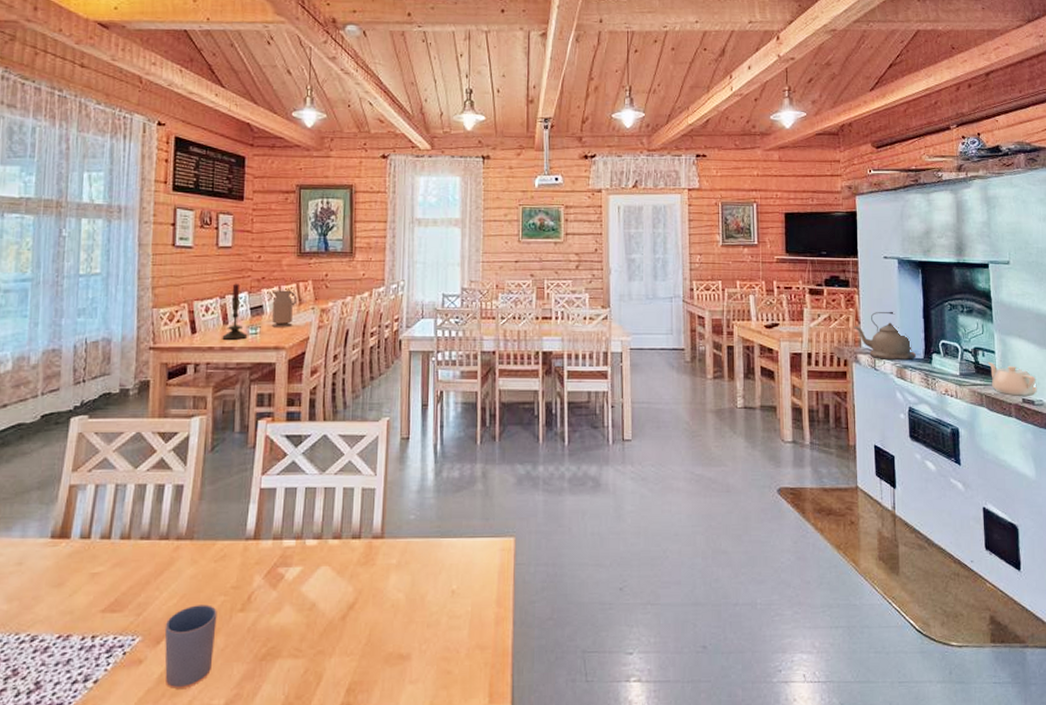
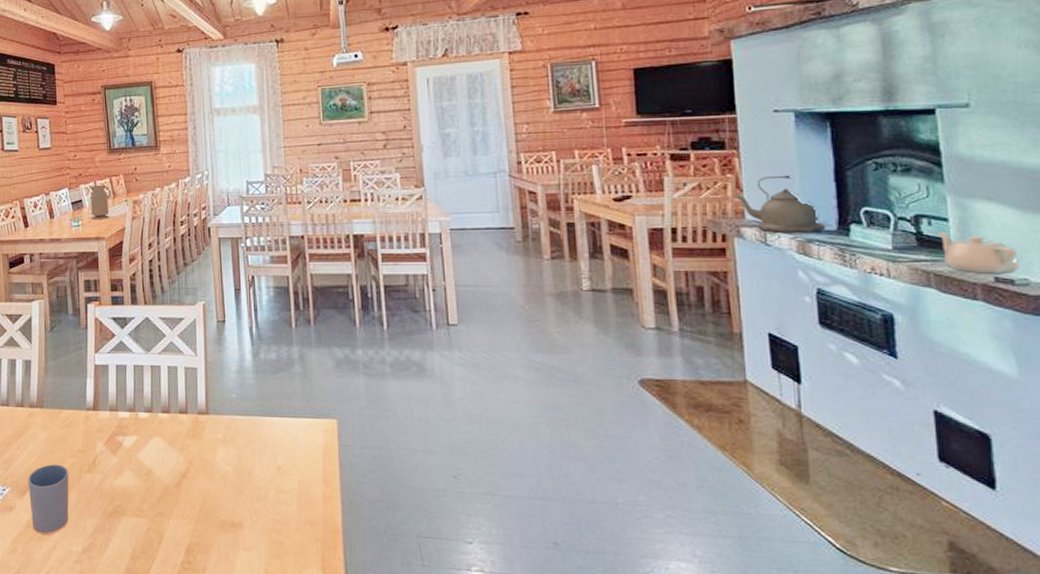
candle: present [222,282,248,340] -> none [50,180,72,232]

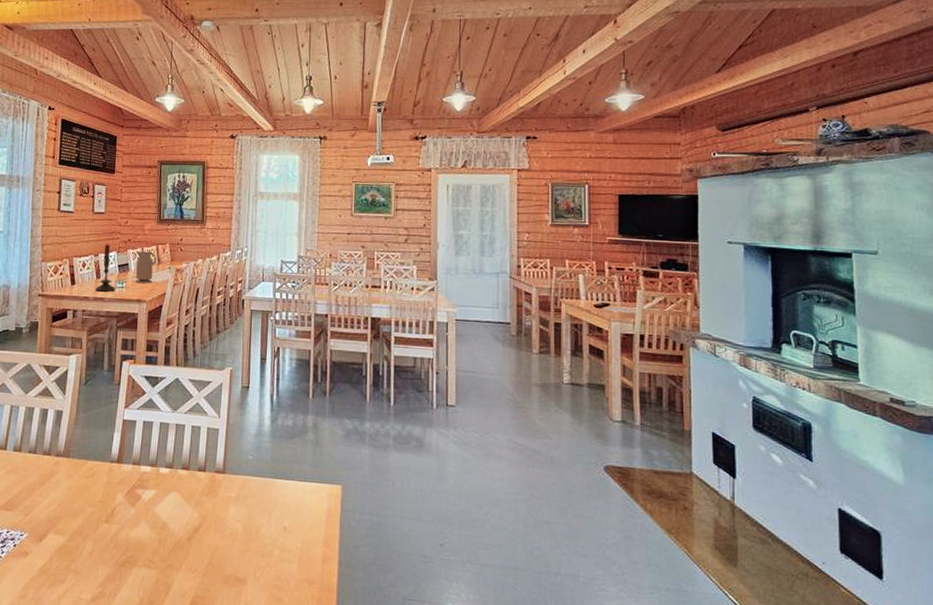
mug: present [27,464,69,534] -> none [45,512,87,581]
candle: none [50,180,72,232] -> present [95,243,116,292]
kettle: present [734,176,827,234] -> none [692,297,763,349]
teapot: present [936,231,1019,275] -> none [847,356,908,397]

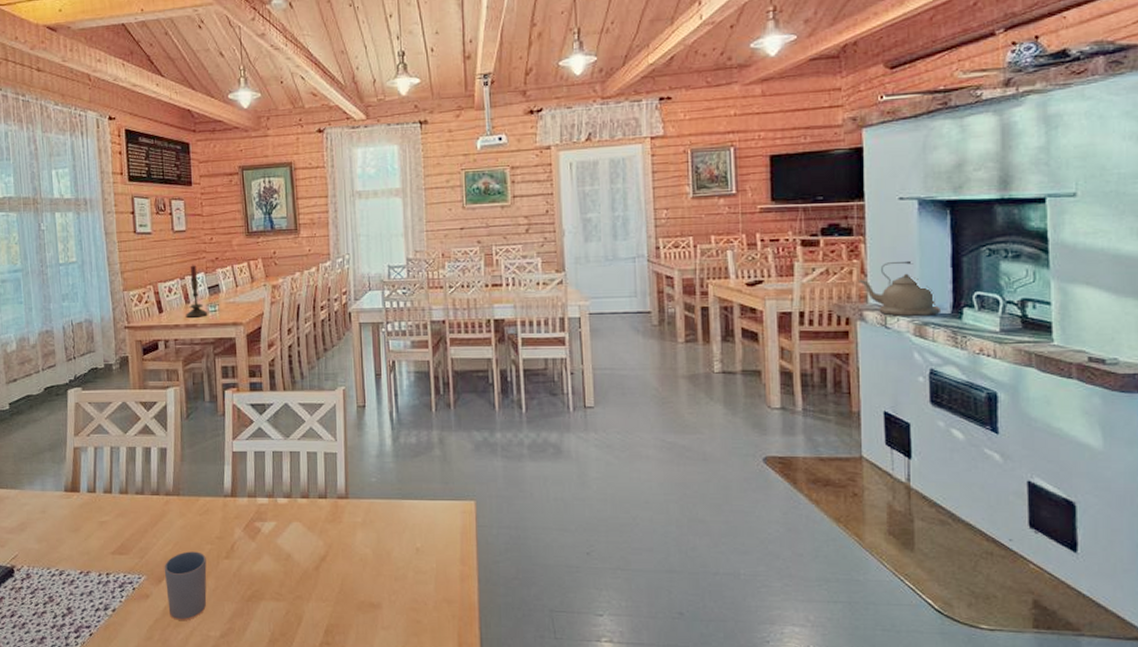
mug: none [45,512,87,581] -> present [164,551,207,620]
water jug: present [136,251,157,284] -> none [226,269,250,305]
kettle: none [692,297,763,349] -> present [859,262,942,317]

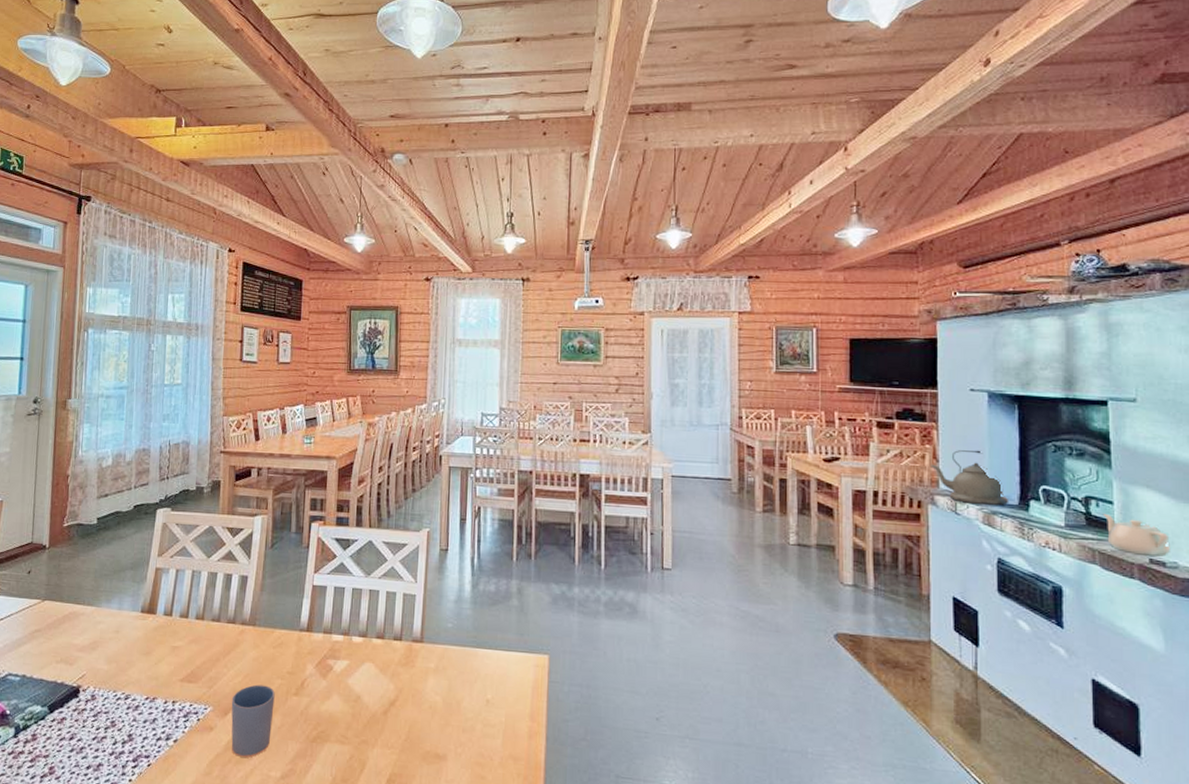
candle: present [186,264,208,318] -> none [281,395,303,448]
teapot: none [1039,314,1110,355] -> present [1102,513,1170,558]

